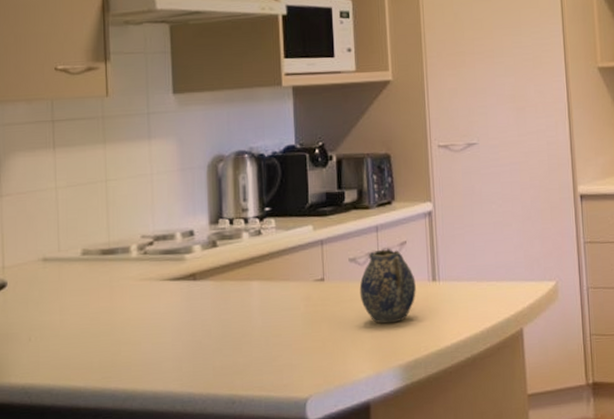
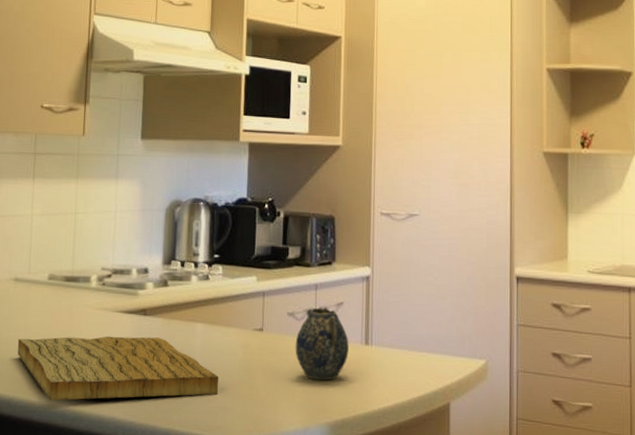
cutting board: none [53,301,281,383] -> present [17,336,218,401]

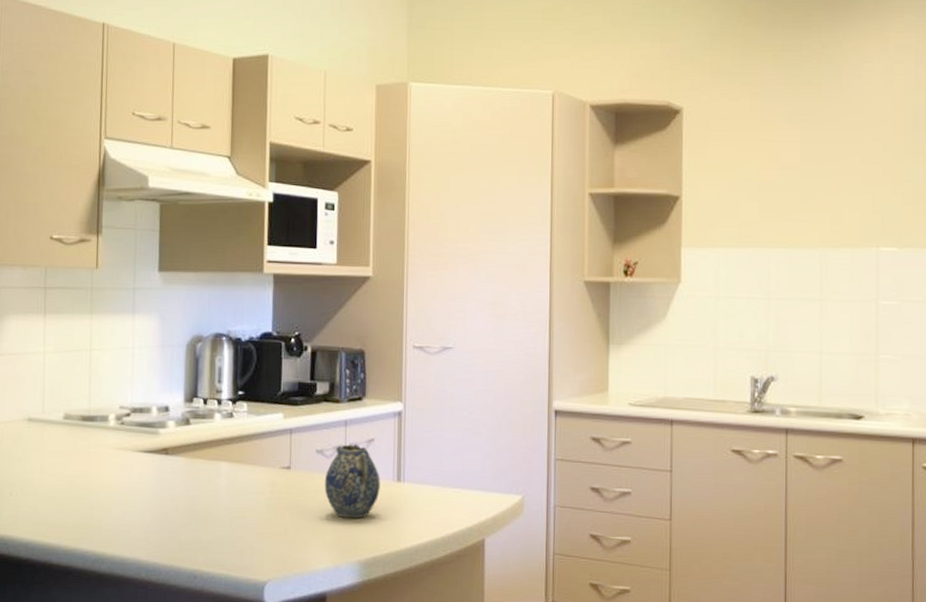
cutting board: present [17,336,218,401] -> none [33,476,245,543]

